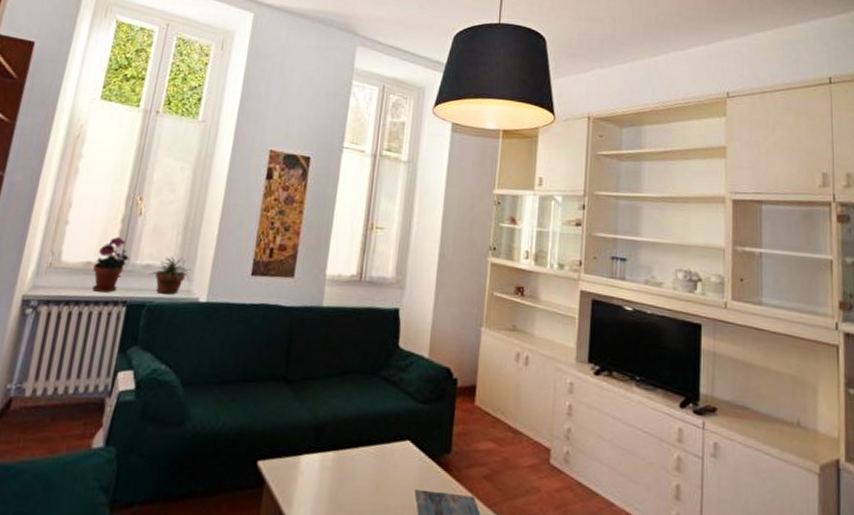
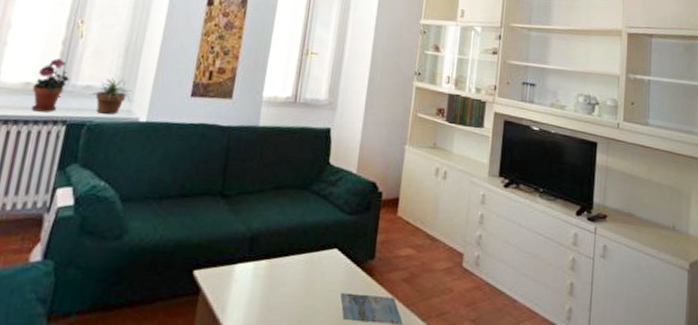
books: none [525,267,572,308] -> present [445,91,487,128]

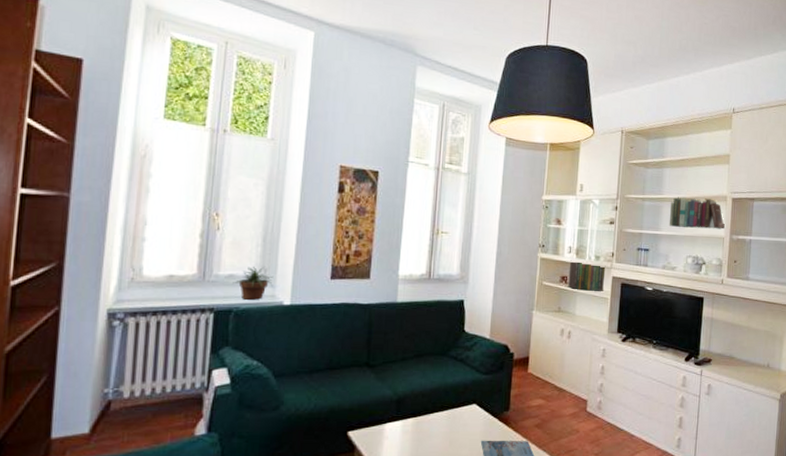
potted plant: present [32,58,70,113] -> none [177,251,212,302]
books: none [557,29,620,67] -> present [669,197,725,230]

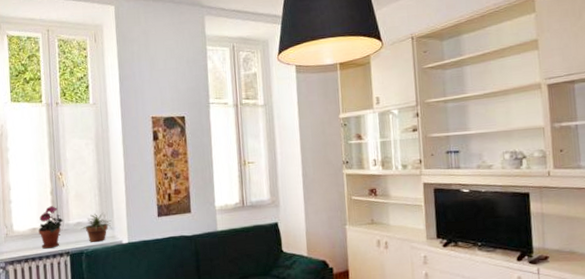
potted plant: none [177,251,212,302] -> present [38,206,64,249]
books: present [568,260,606,291] -> none [376,172,416,201]
books: present [669,197,725,230] -> none [477,89,543,125]

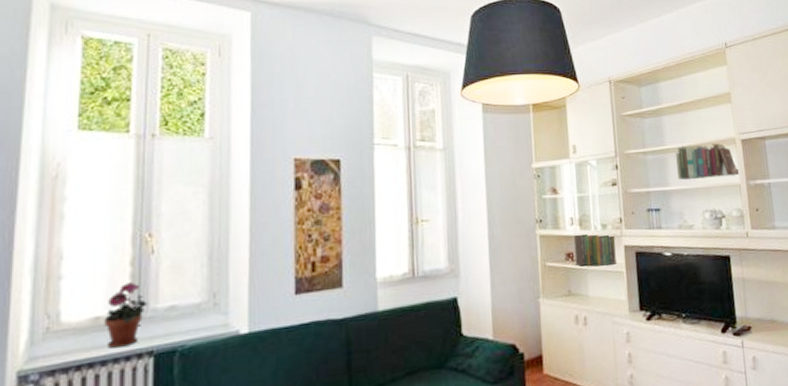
potted plant: present [80,212,112,242] -> none [175,290,225,335]
books: none [376,172,416,201] -> present [573,233,617,267]
books: none [477,89,543,125] -> present [676,143,739,181]

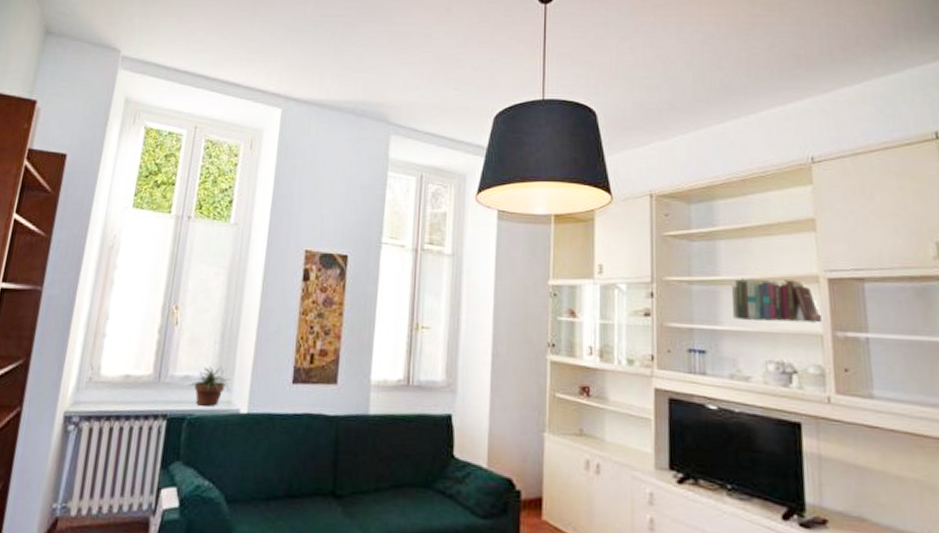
potted plant: present [104,282,148,348] -> none [132,348,168,406]
potted plant: none [175,290,225,335] -> present [188,366,231,406]
books: present [573,233,617,267] -> none [591,364,644,409]

